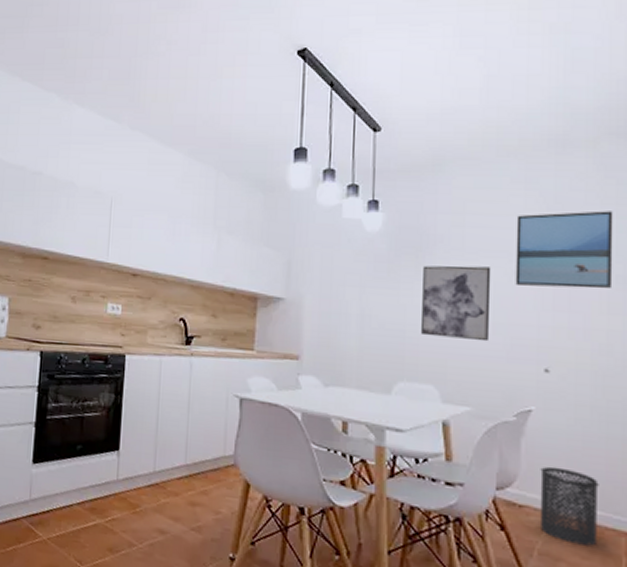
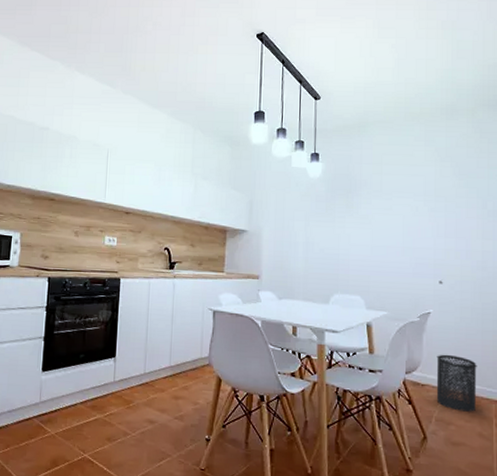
wall art: present [421,265,491,342] -> none [351,204,401,262]
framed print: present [515,211,613,289] -> none [418,162,486,221]

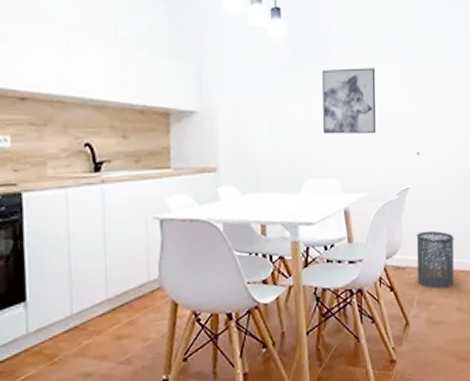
wall art: none [351,204,401,262] -> present [322,68,377,135]

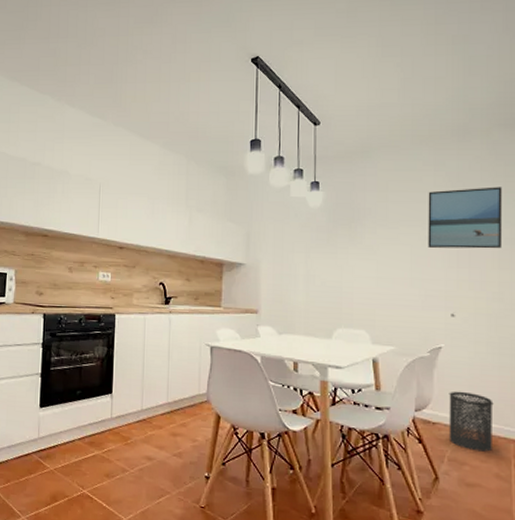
wall art: present [322,68,377,135] -> none [355,233,409,294]
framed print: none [393,15,460,82] -> present [428,187,503,249]

